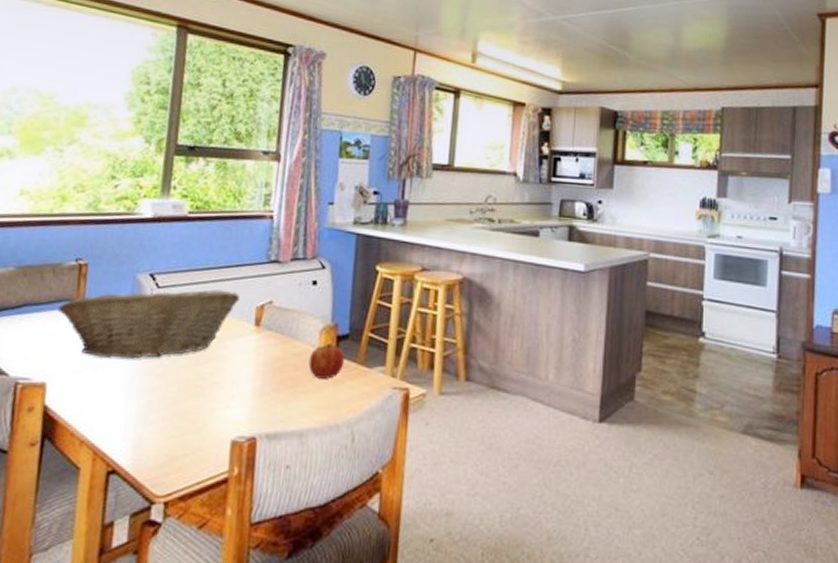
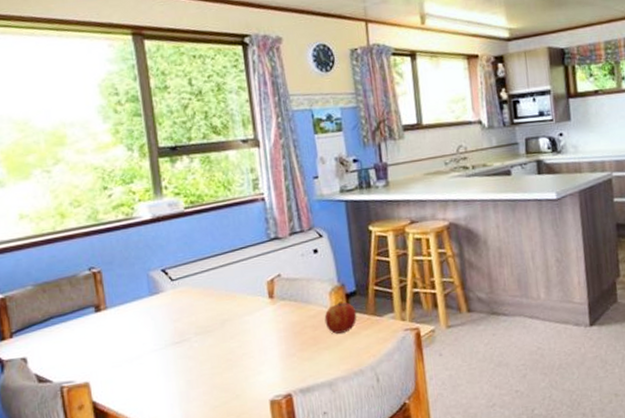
fruit basket: present [57,288,239,359] -> none [83,272,250,352]

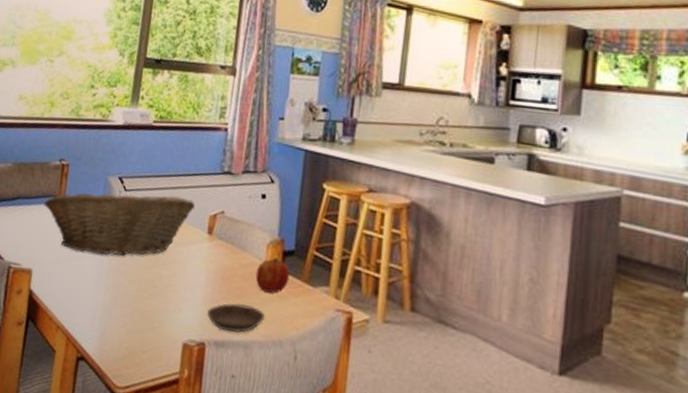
fruit basket: none [83,272,250,352] -> present [43,190,195,256]
saucer: none [286,349,343,379] -> present [207,303,266,333]

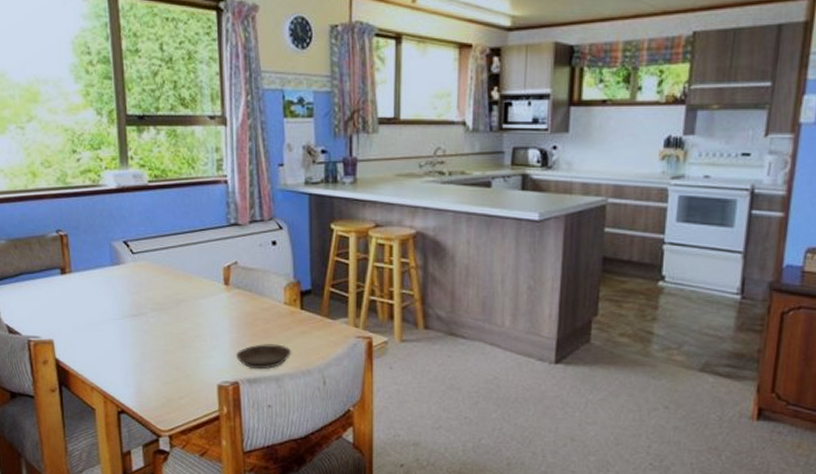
fruit basket: present [43,190,195,256] -> none [49,253,207,317]
apple: present [255,258,290,294] -> none [277,299,310,330]

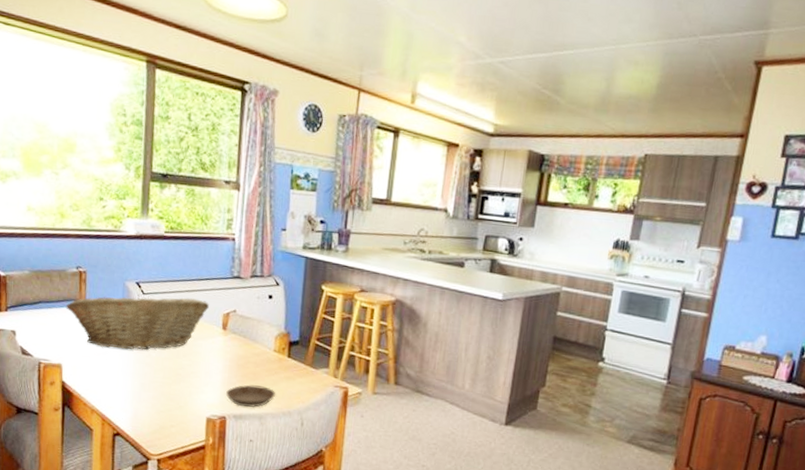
fruit basket: none [49,253,207,317] -> present [65,293,209,350]

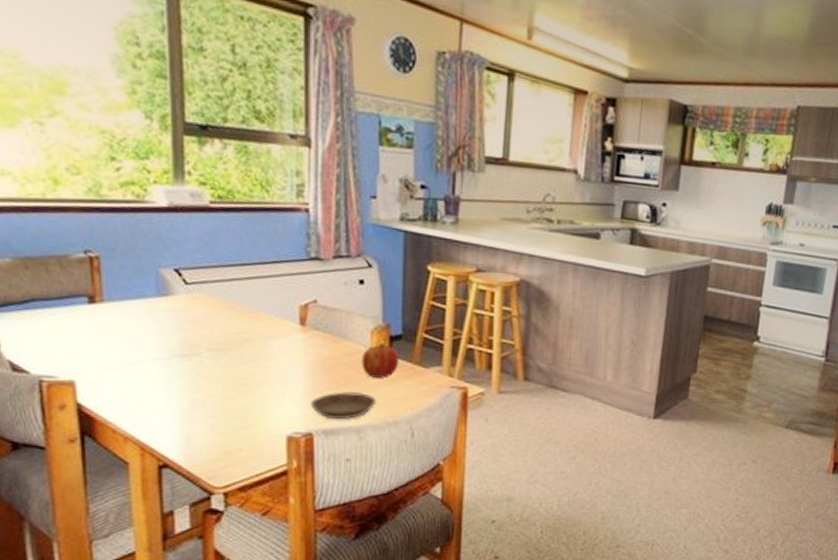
fruit basket: present [65,293,209,350] -> none [72,284,279,357]
apple: none [266,347,296,376] -> present [361,344,400,378]

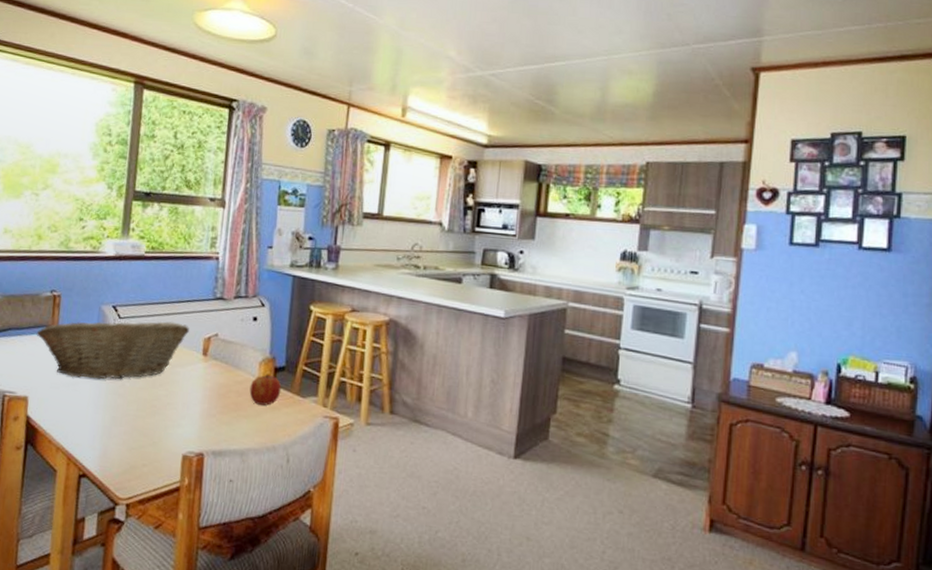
fruit basket: none [72,284,279,357] -> present [36,318,189,380]
saucer: present [311,392,377,420] -> none [205,416,260,443]

